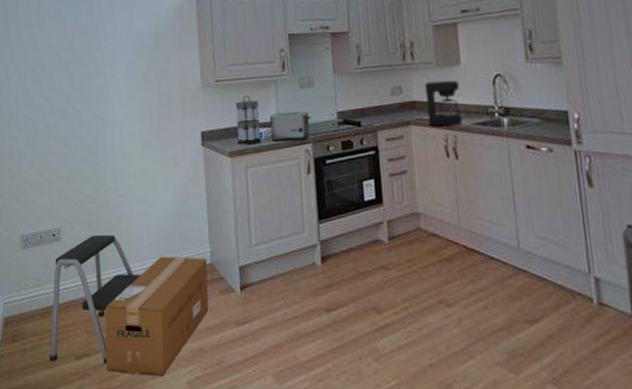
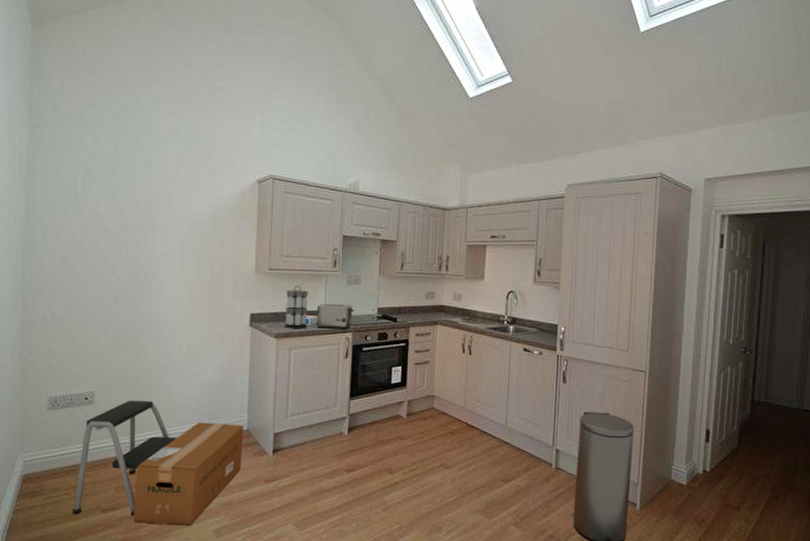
coffee maker: present [425,80,463,127] -> none [452,291,480,328]

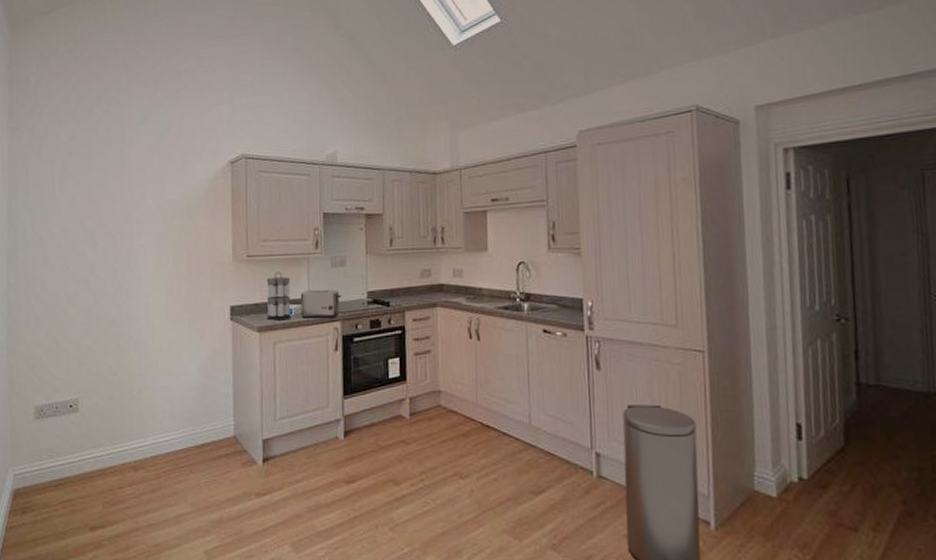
step stool: present [72,400,177,516] -> none [61,406,162,535]
box: present [133,422,244,526] -> none [121,428,231,546]

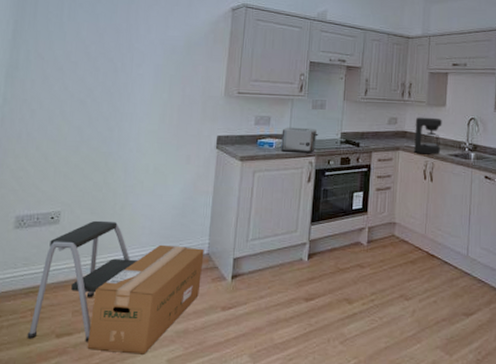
step stool: none [61,406,162,535] -> present [27,220,138,342]
box: none [121,428,231,546] -> present [87,244,204,355]
spice rack: present [266,271,292,321] -> none [250,109,274,152]
coffee maker: none [453,265,487,310] -> present [414,117,442,155]

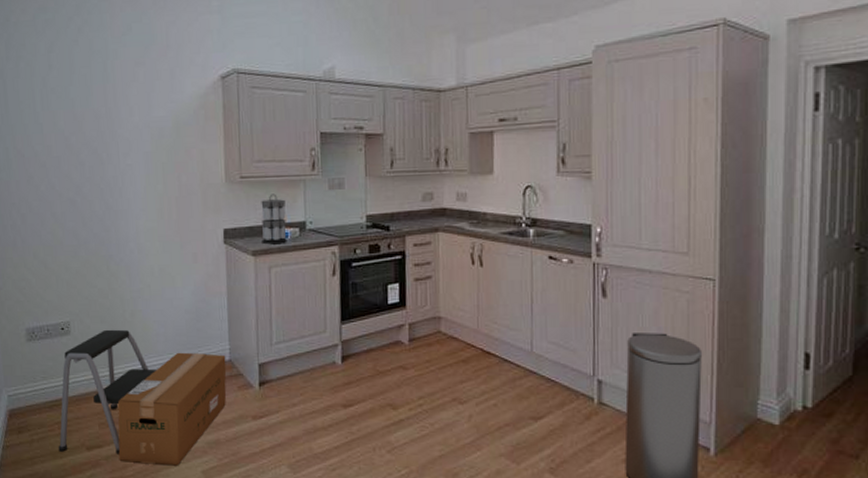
spice rack: none [250,109,274,152] -> present [261,193,287,245]
toaster: present [281,127,319,154] -> none [296,212,340,244]
coffee maker: present [414,117,442,155] -> none [456,189,491,235]

